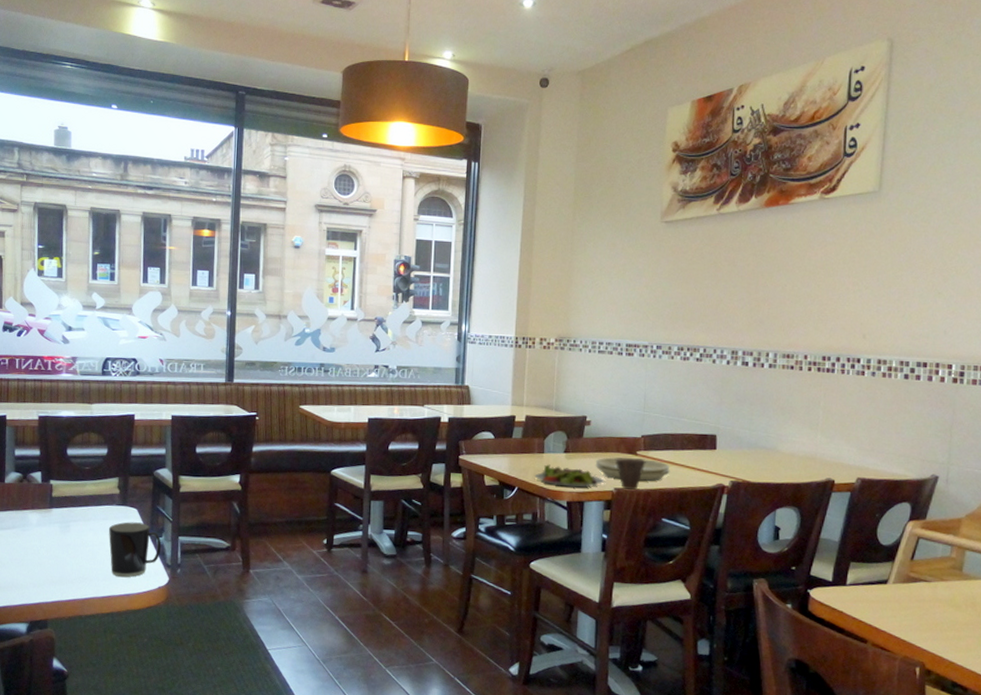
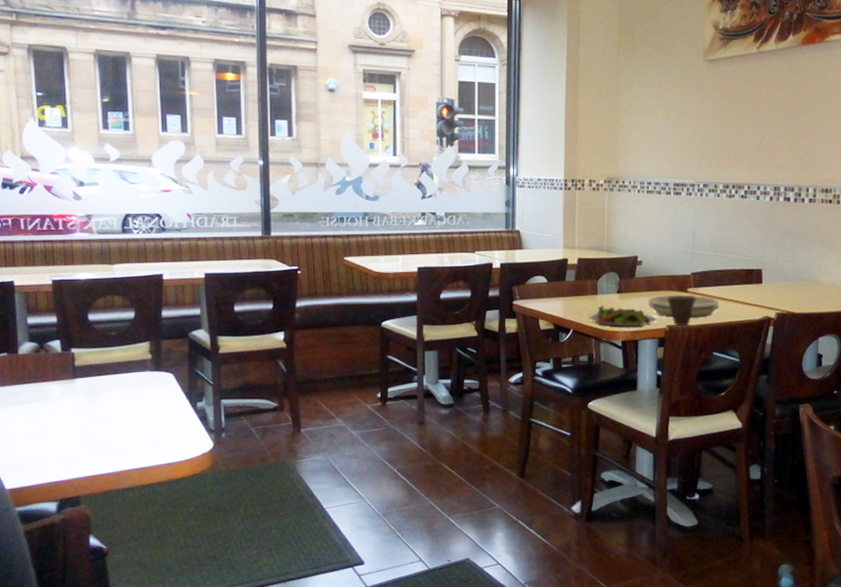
mug: present [109,522,162,577] -> none [143,388,203,445]

